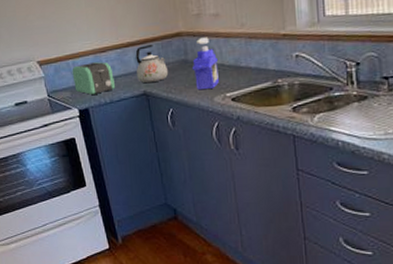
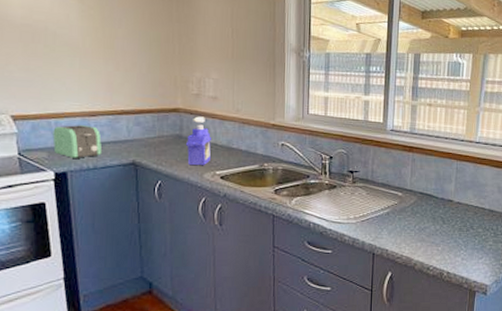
kettle: present [135,44,169,84] -> none [127,115,162,154]

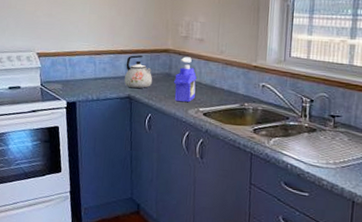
toaster: present [52,125,102,159] -> none [66,62,104,91]
kettle: none [127,115,162,154] -> present [124,55,153,89]

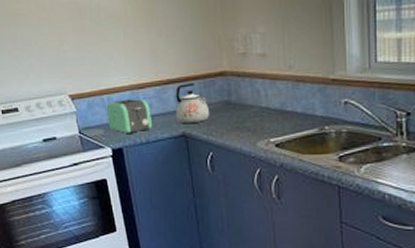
toaster: none [66,62,104,91] -> present [106,99,152,135]
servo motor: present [173,57,196,102] -> none [235,78,263,134]

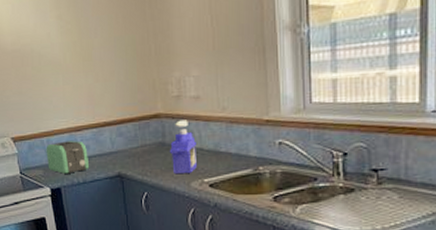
kettle: present [175,82,210,124] -> none [111,124,145,165]
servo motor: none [235,78,263,134] -> present [169,120,197,175]

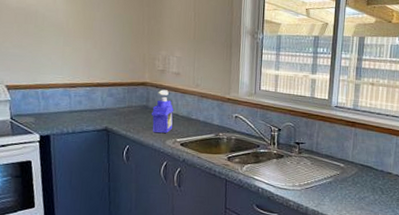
toaster: present [46,141,89,175] -> none [39,95,80,125]

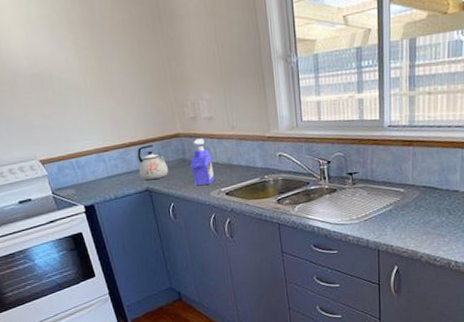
kettle: none [101,87,131,121] -> present [137,144,169,181]

